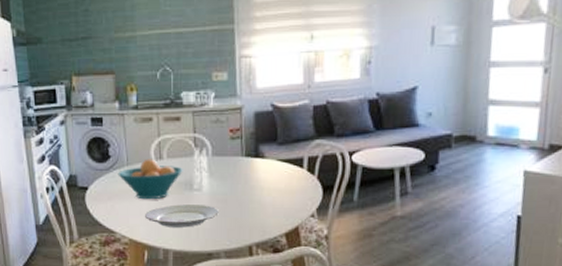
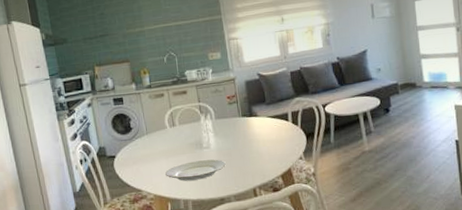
fruit bowl: present [117,159,183,200] -> none [139,126,193,161]

